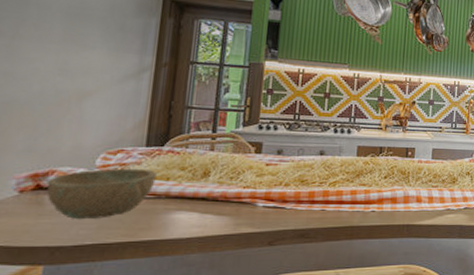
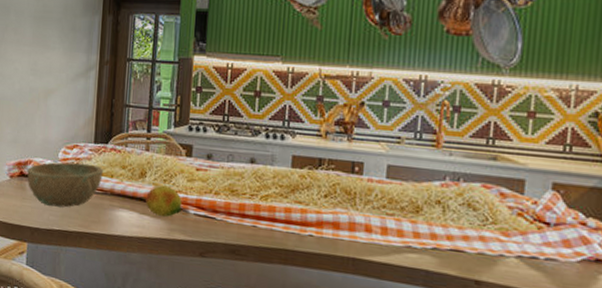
fruit: none [209,182,250,214] -> present [146,185,182,217]

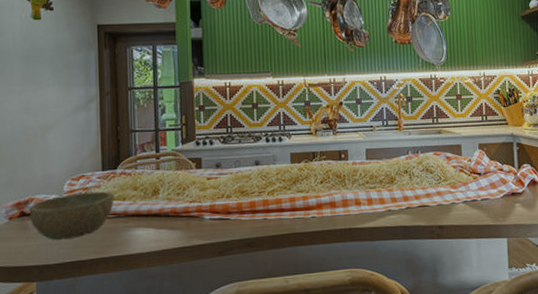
fruit: present [146,185,182,217] -> none [161,198,197,228]

